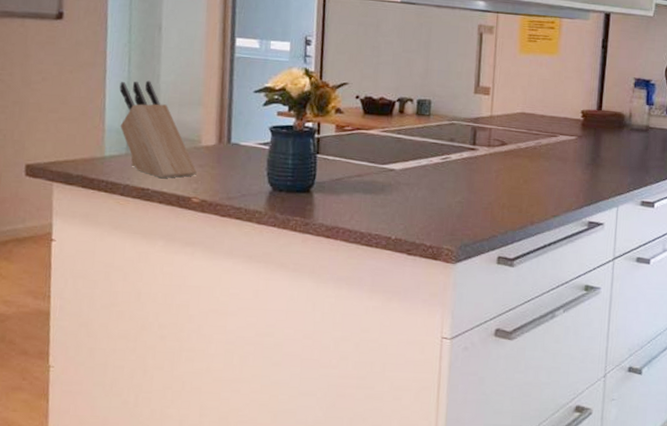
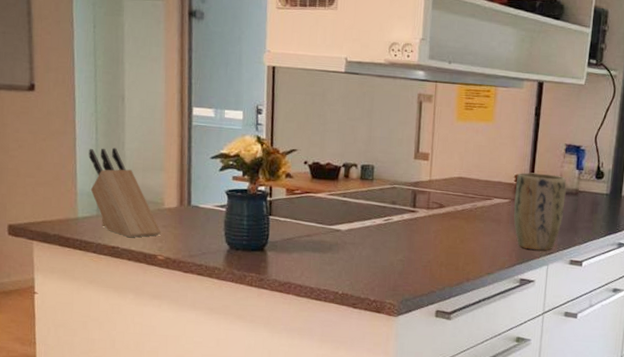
plant pot: none [580,108,637,191] -> present [514,172,567,251]

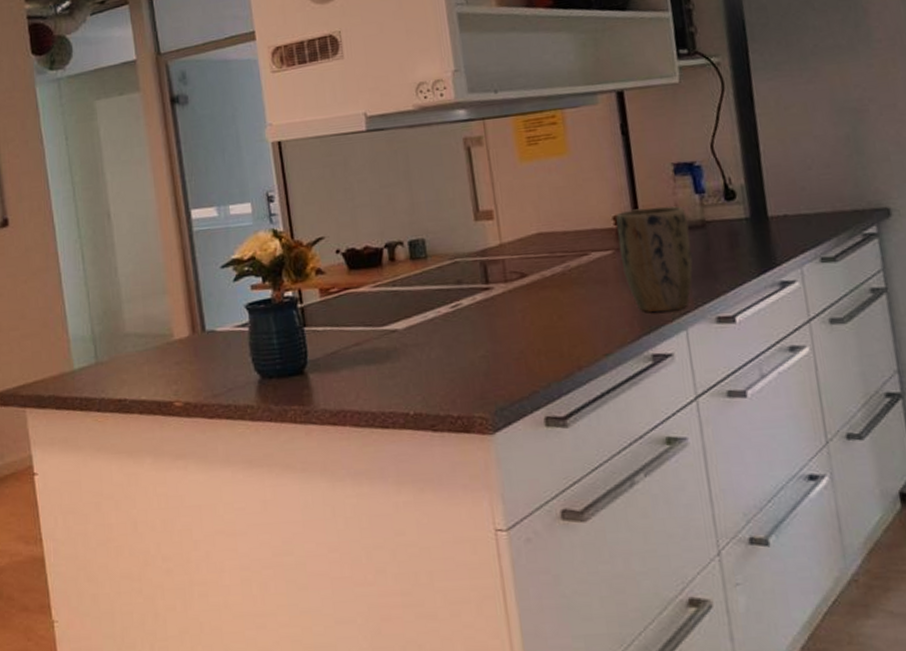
knife block: present [88,147,161,238] -> none [77,276,174,385]

